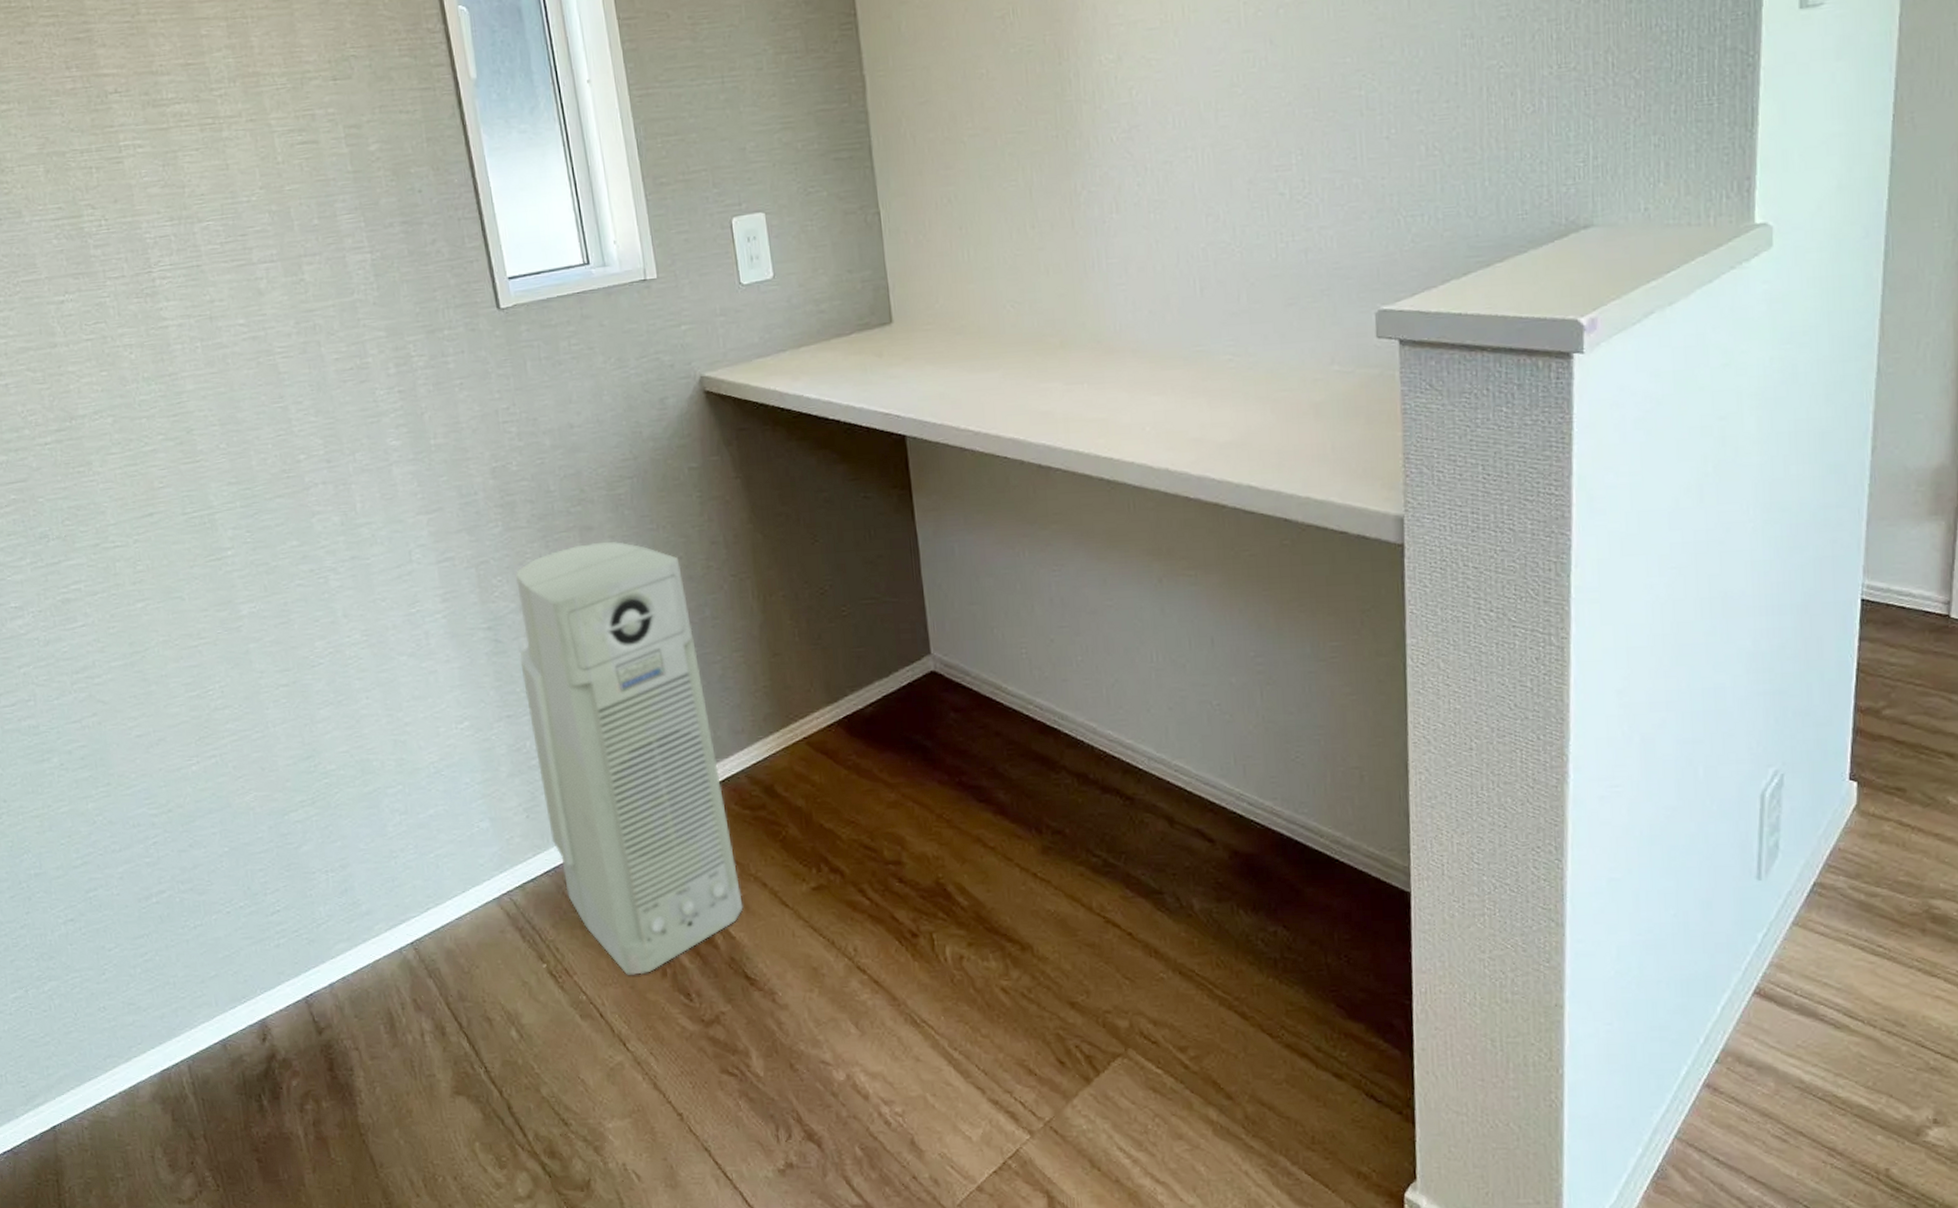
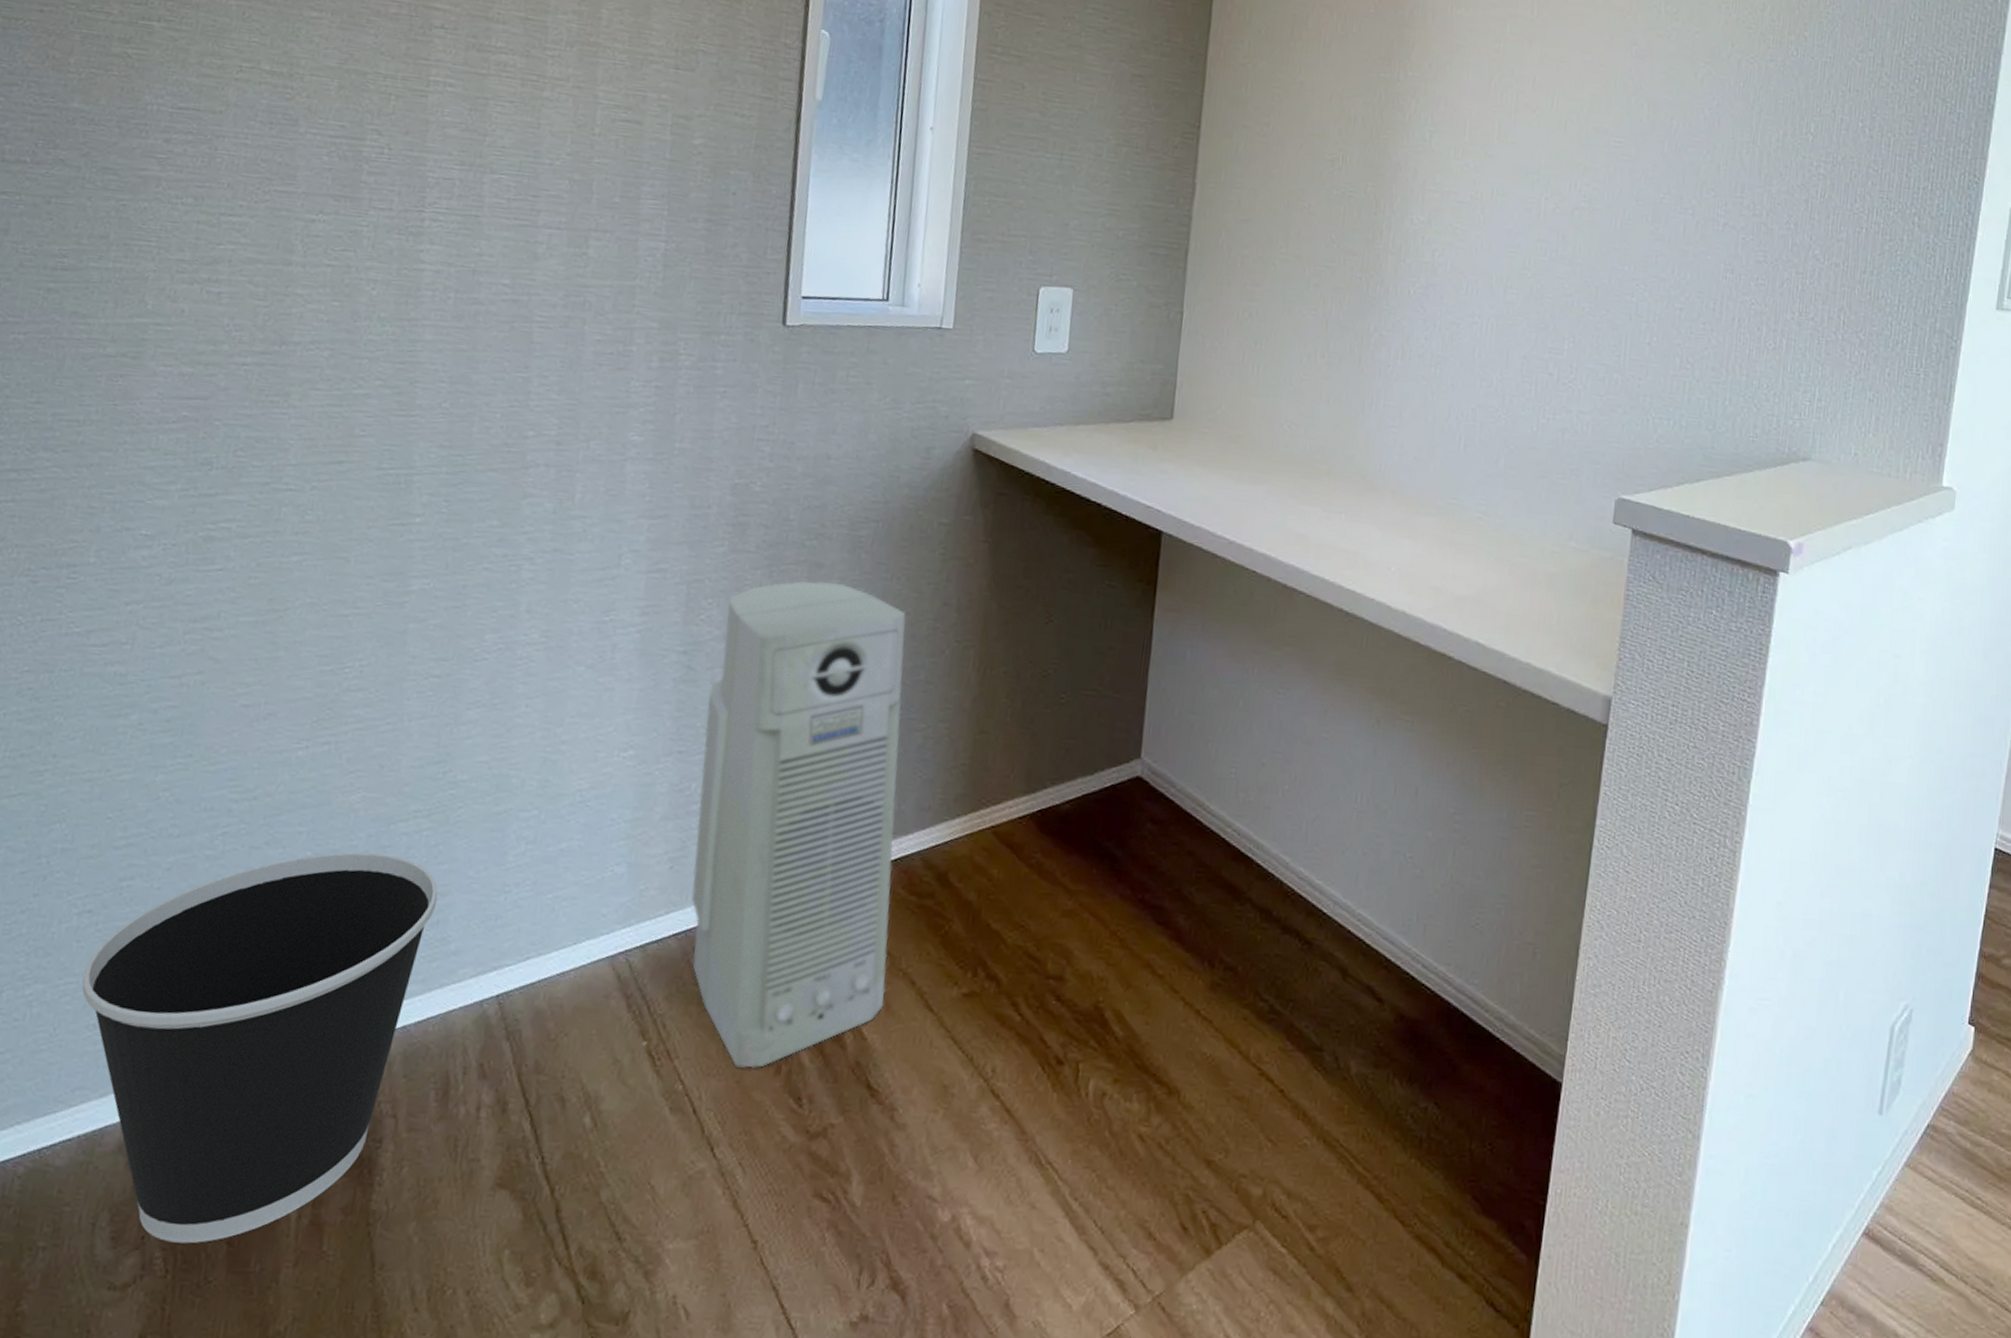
wastebasket: none [82,841,341,1164] -> present [82,852,439,1244]

